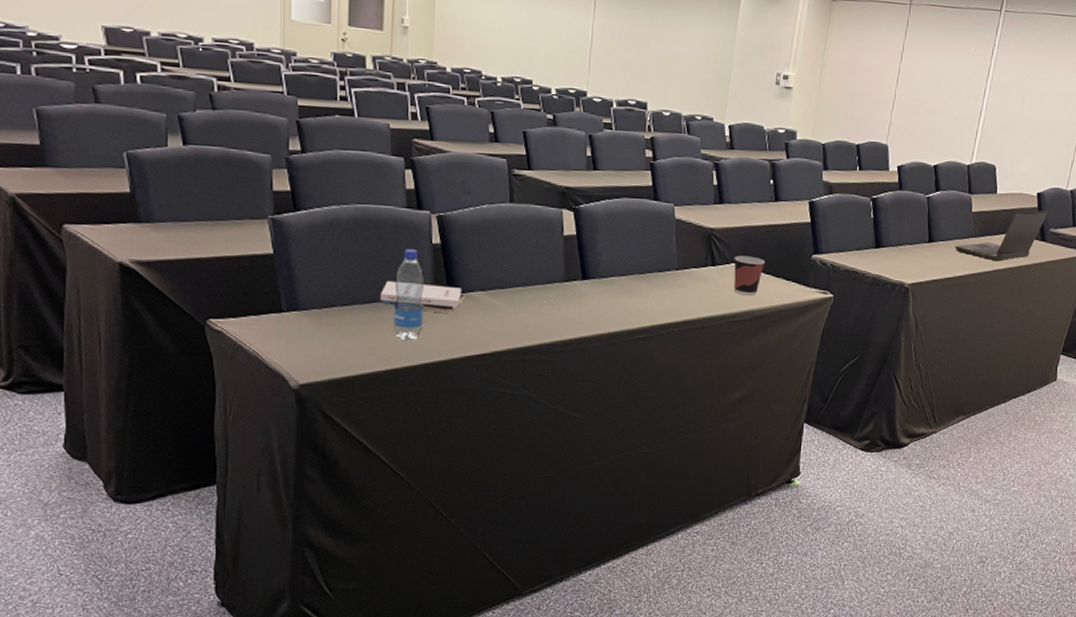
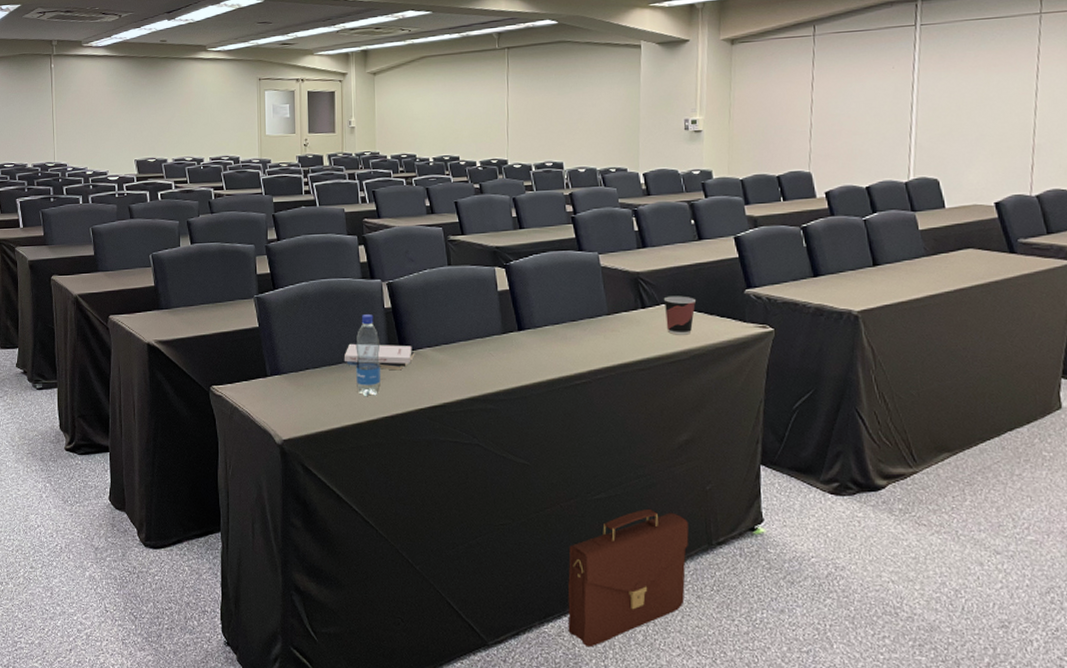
briefcase: none [605,462,732,593] -> present [568,508,689,648]
laptop computer: present [954,210,1048,261] -> none [904,220,1013,280]

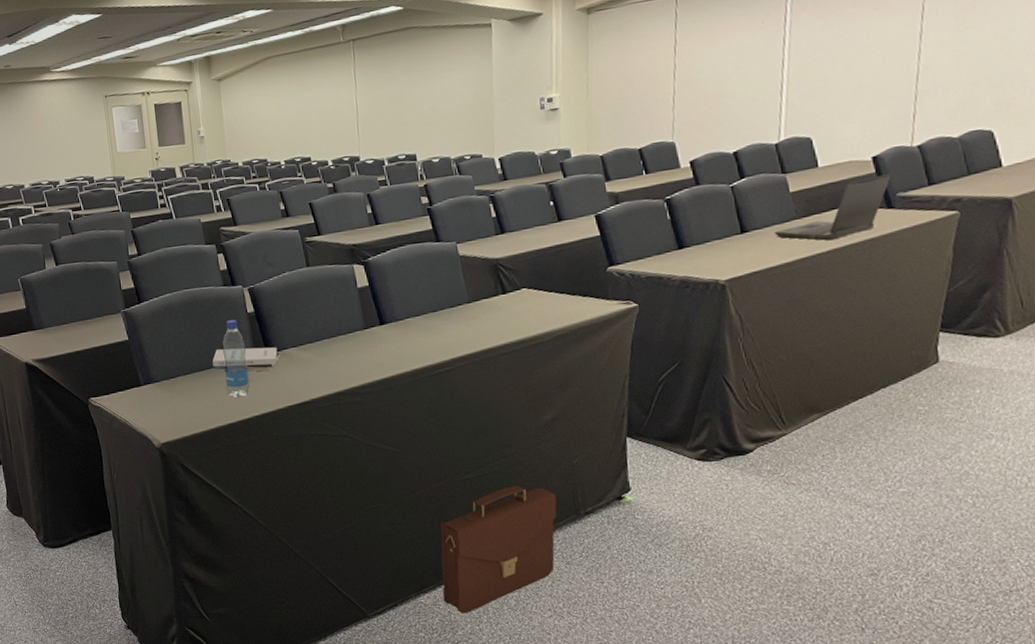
cup: present [663,296,697,335] -> none [524,278,558,318]
laptop computer: none [904,220,1013,280] -> present [774,174,891,241]

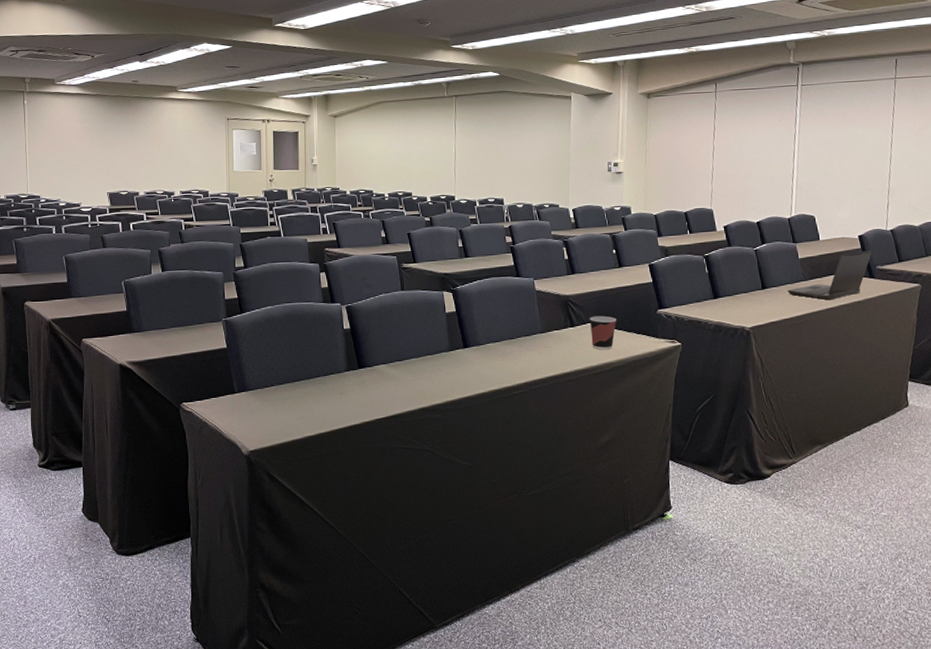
books: present [212,347,281,372] -> none [306,361,371,386]
bottle: present [222,320,250,398] -> none [317,335,341,409]
briefcase: present [440,484,557,614] -> none [506,501,610,625]
cup: none [524,278,558,318] -> present [589,315,617,350]

